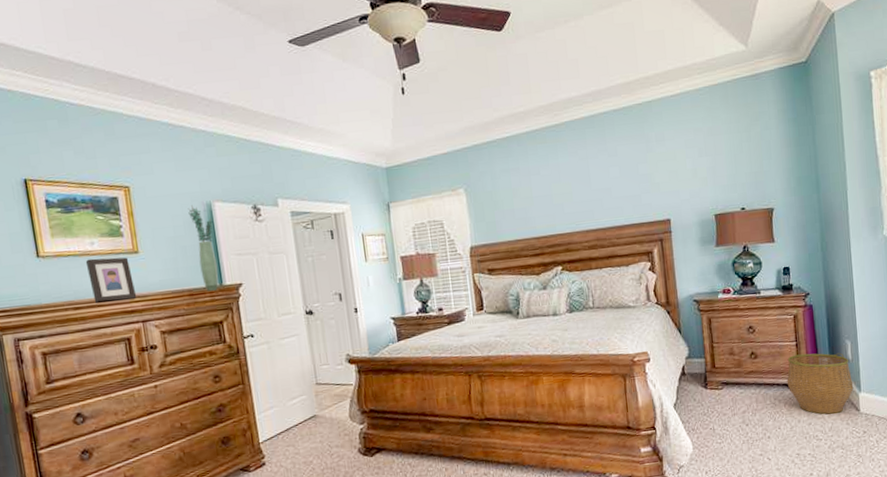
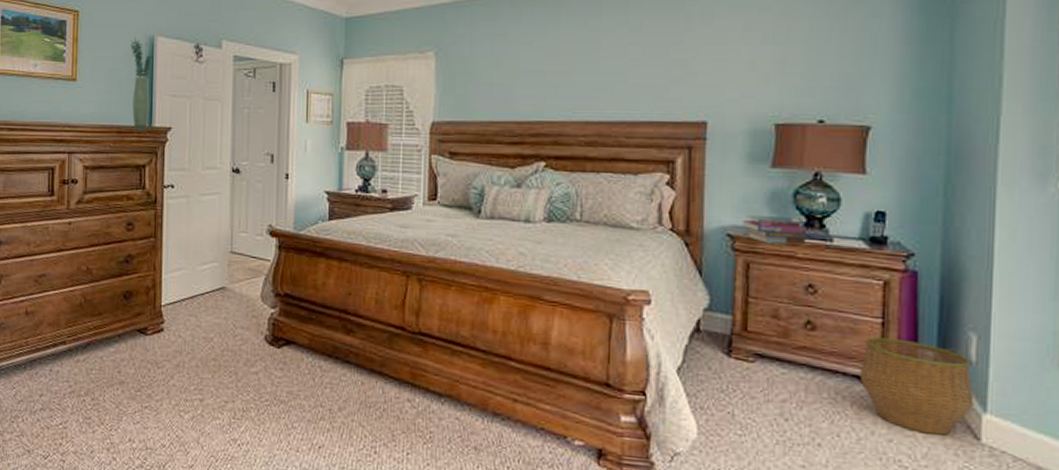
picture frame: present [85,257,137,304] -> none [26,81,68,129]
books: none [702,281,744,302] -> present [742,214,806,245]

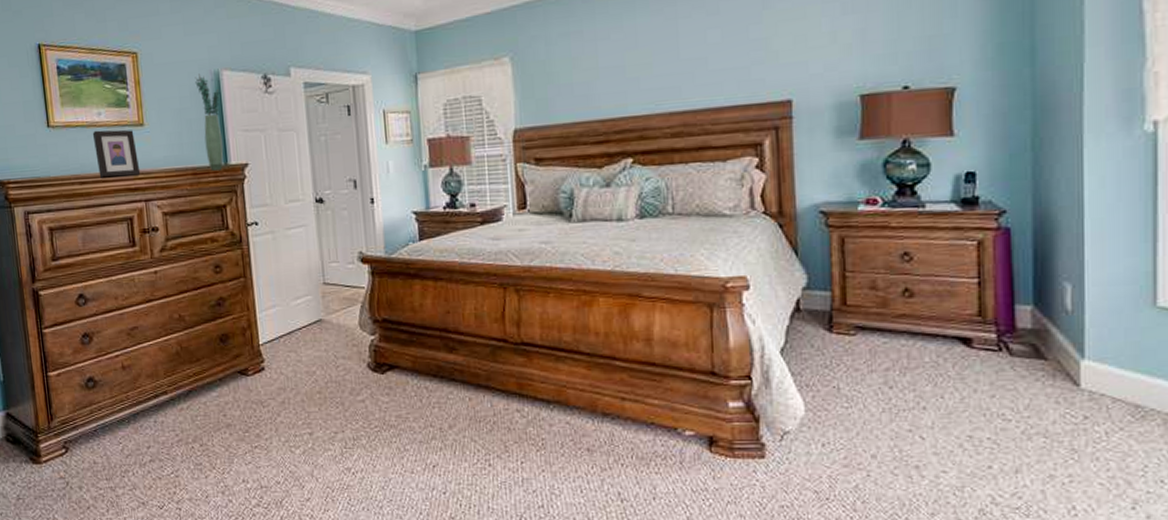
picture frame: none [26,81,68,129] -> present [92,129,141,180]
books: present [742,214,806,245] -> none [834,187,899,216]
basket: present [859,337,974,436] -> none [959,296,1072,386]

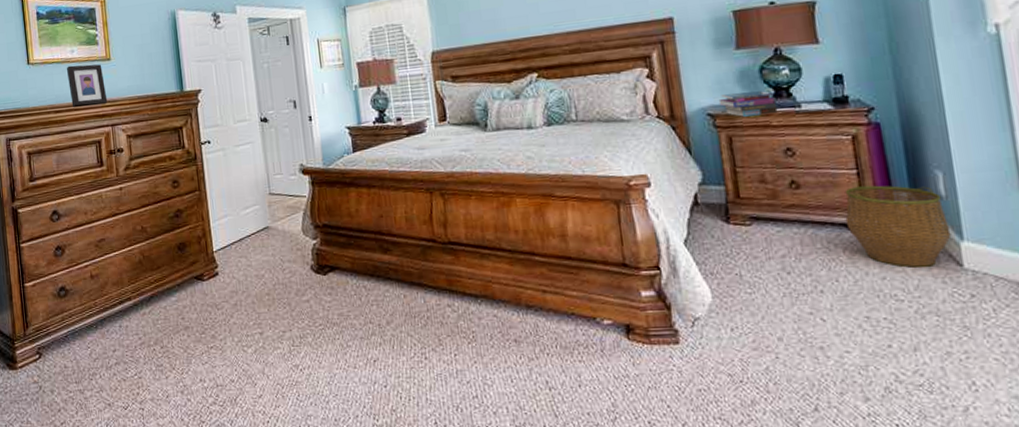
vase: present [195,74,224,171] -> none [154,14,180,97]
books: none [834,187,899,216] -> present [718,91,778,117]
basket: none [959,296,1072,386] -> present [844,185,952,268]

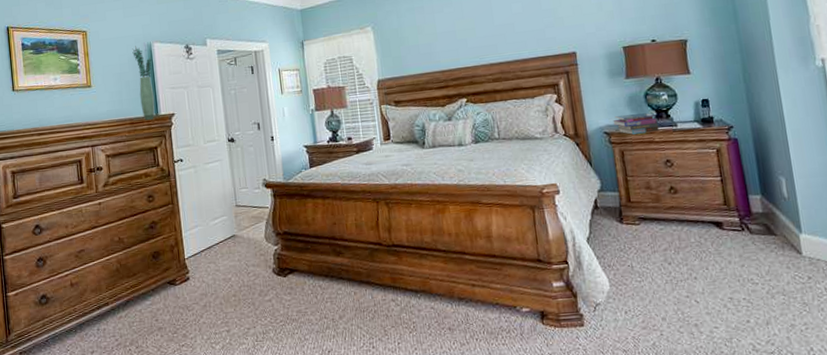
picture frame: present [66,64,108,108] -> none [49,91,88,131]
vase: none [154,14,180,97] -> present [132,46,155,120]
basket: present [844,185,952,268] -> none [711,189,793,257]

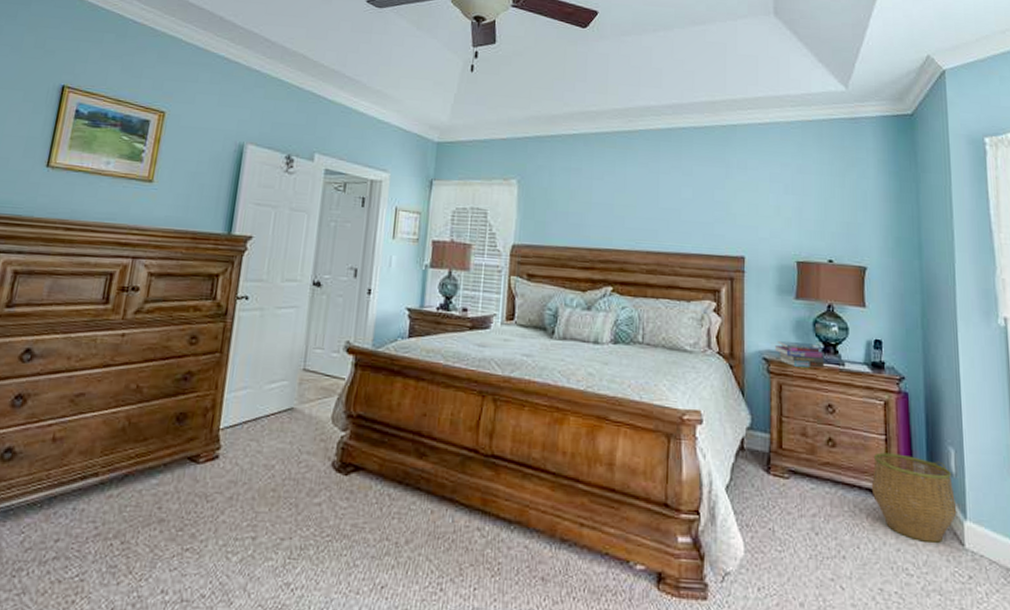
vase: present [132,46,155,120] -> none [210,143,240,239]
basket: none [711,189,793,257] -> present [871,452,957,543]

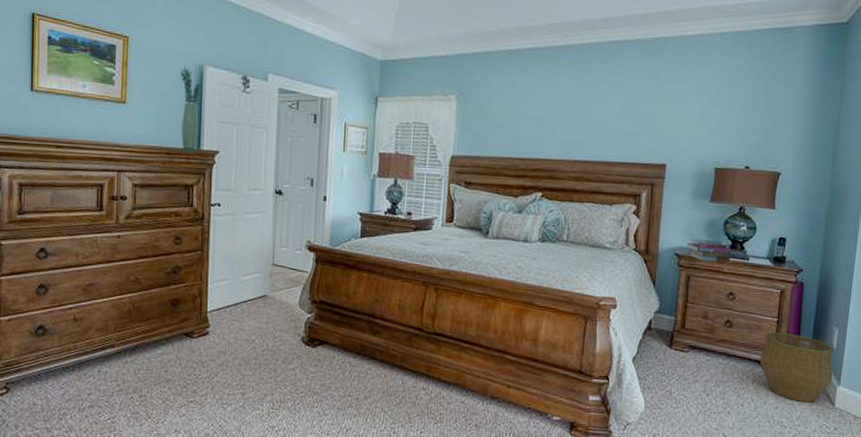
vase: none [210,143,240,239] -> present [180,65,201,153]

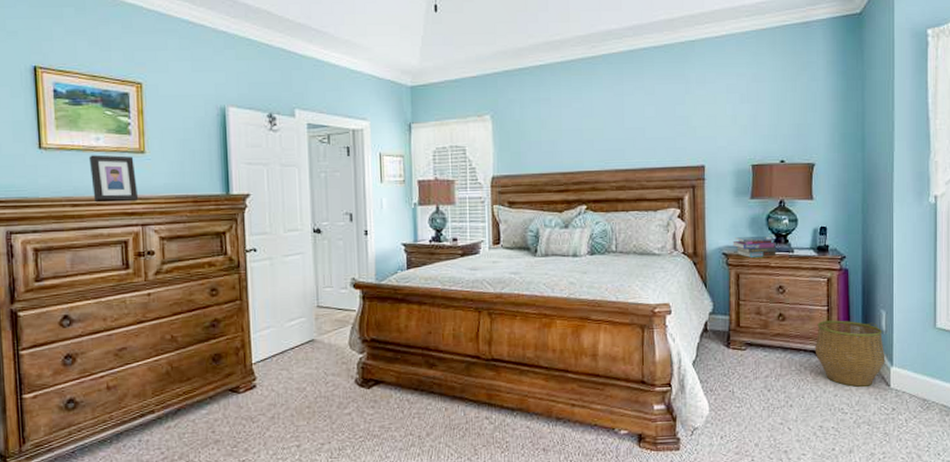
picture frame: none [74,101,117,148] -> present [88,154,139,203]
vase: present [180,65,201,153] -> none [200,108,226,199]

